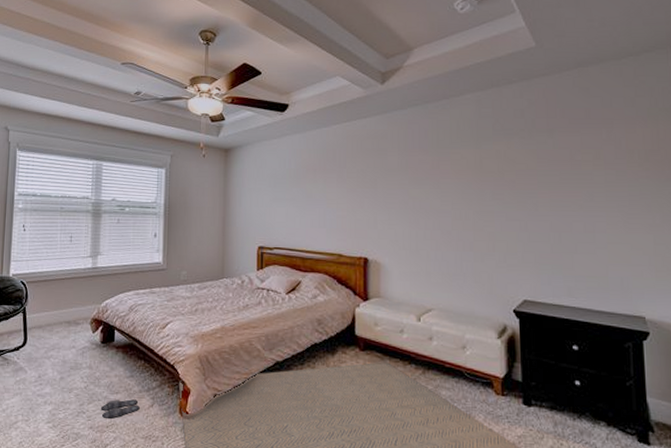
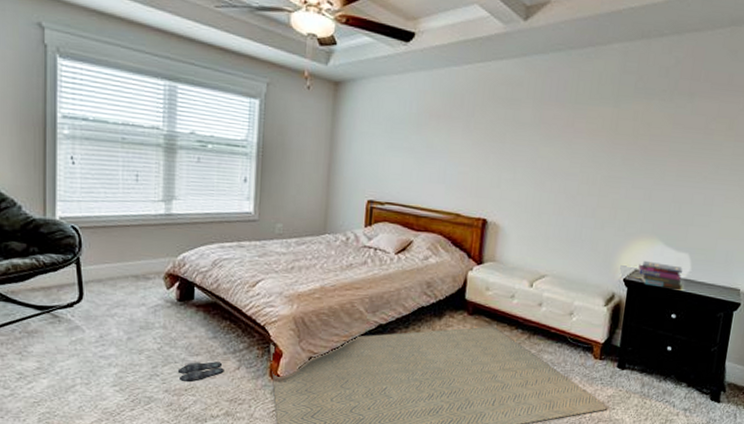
books: none [527,290,579,320] -> present [638,260,683,290]

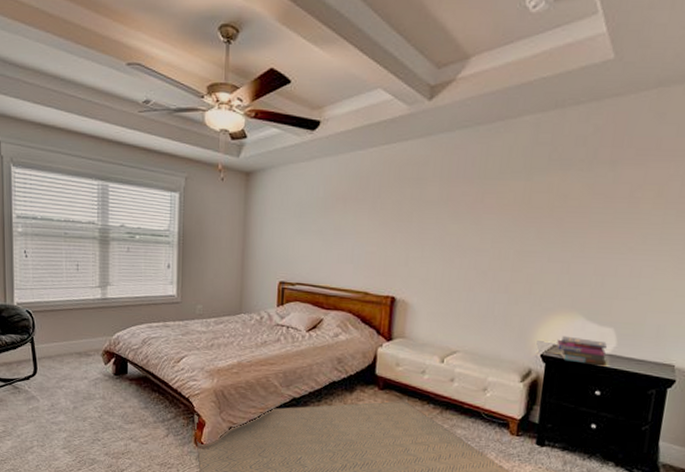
slippers: present [179,361,224,383] -> none [116,429,155,447]

